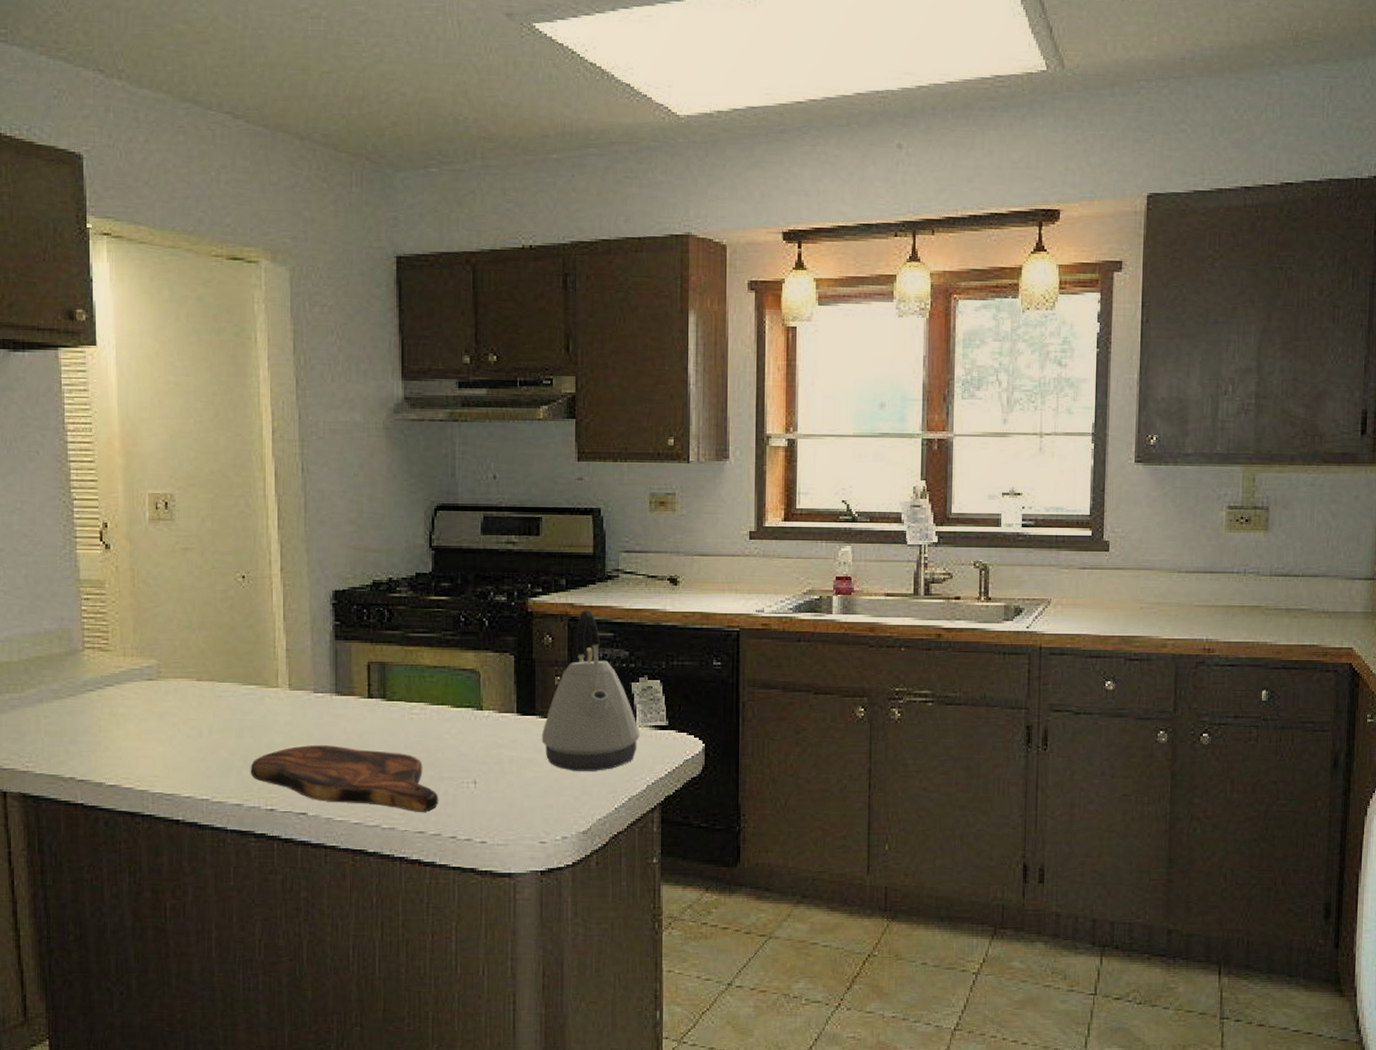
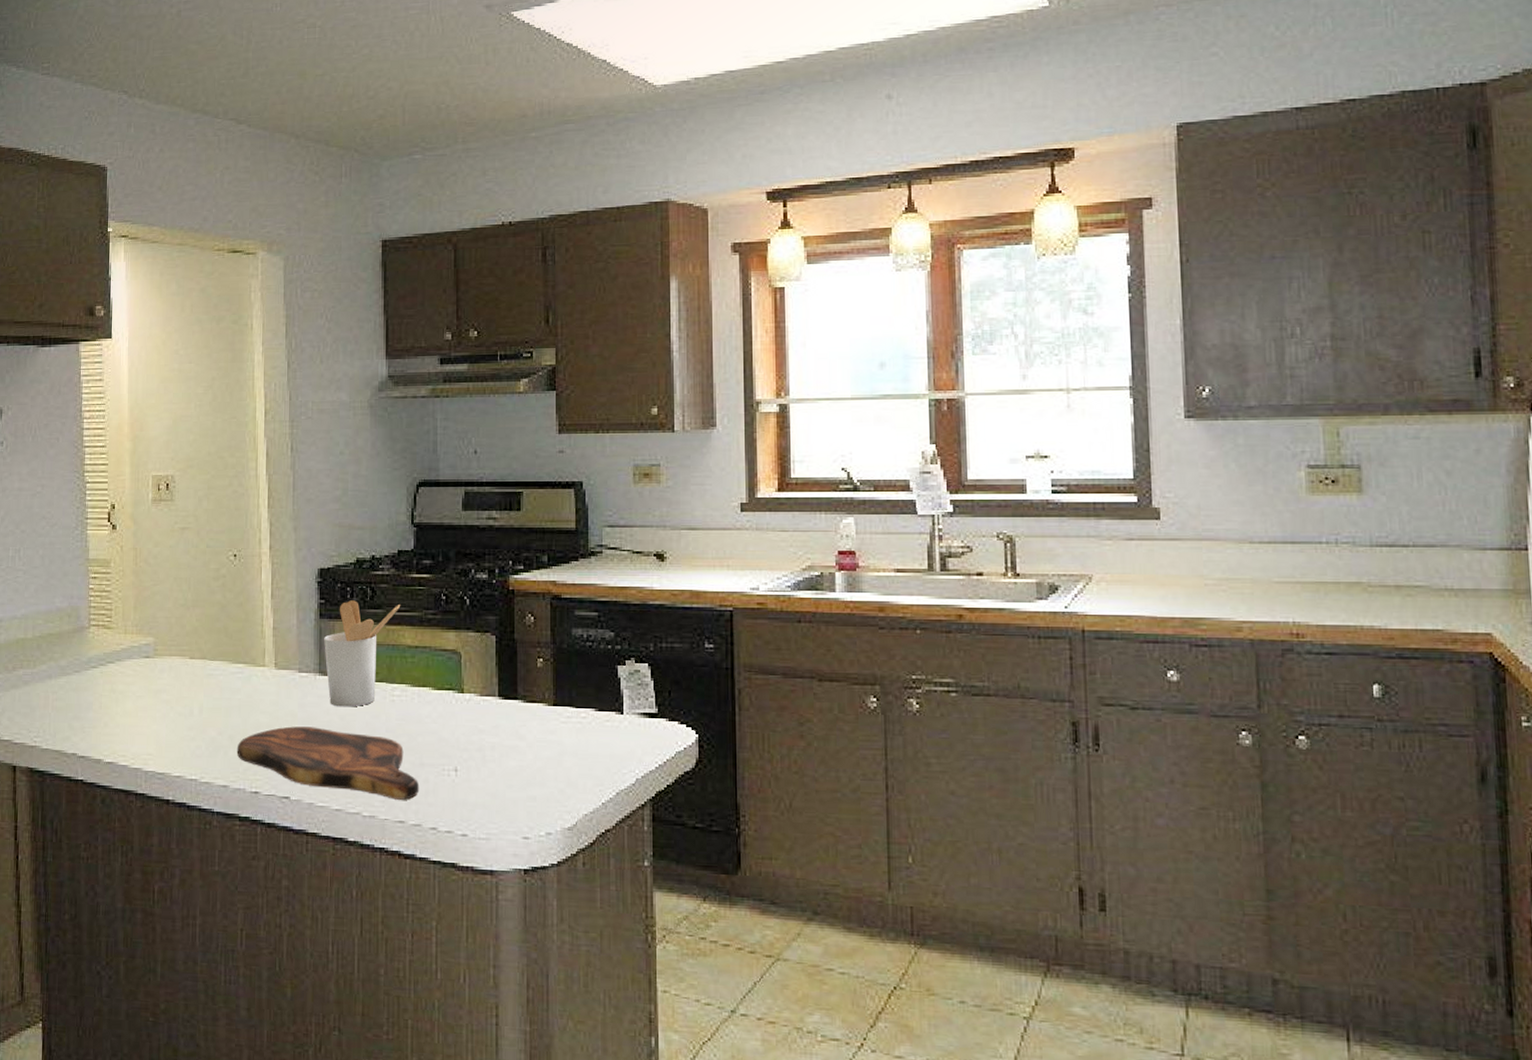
utensil holder: none [340,622,419,726] -> present [324,600,401,707]
kettle: present [541,611,640,771] -> none [524,588,628,762]

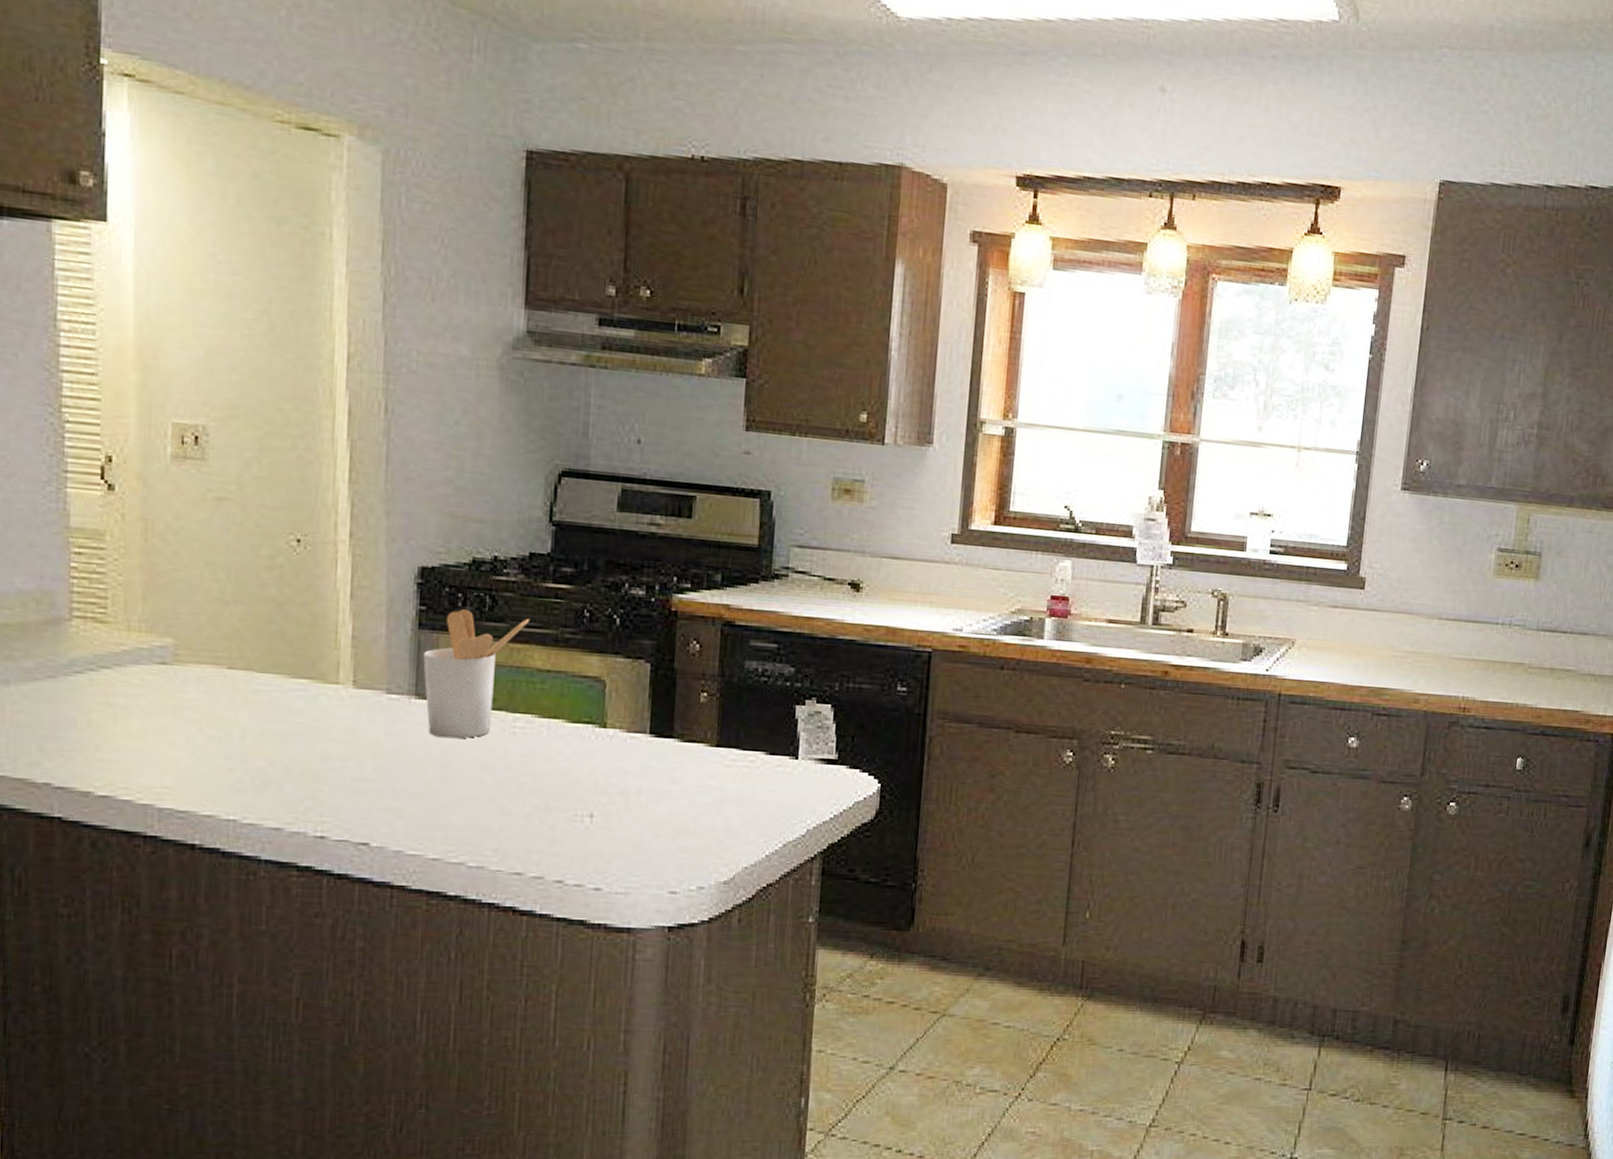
cutting board: present [236,726,420,800] -> none [295,758,544,849]

